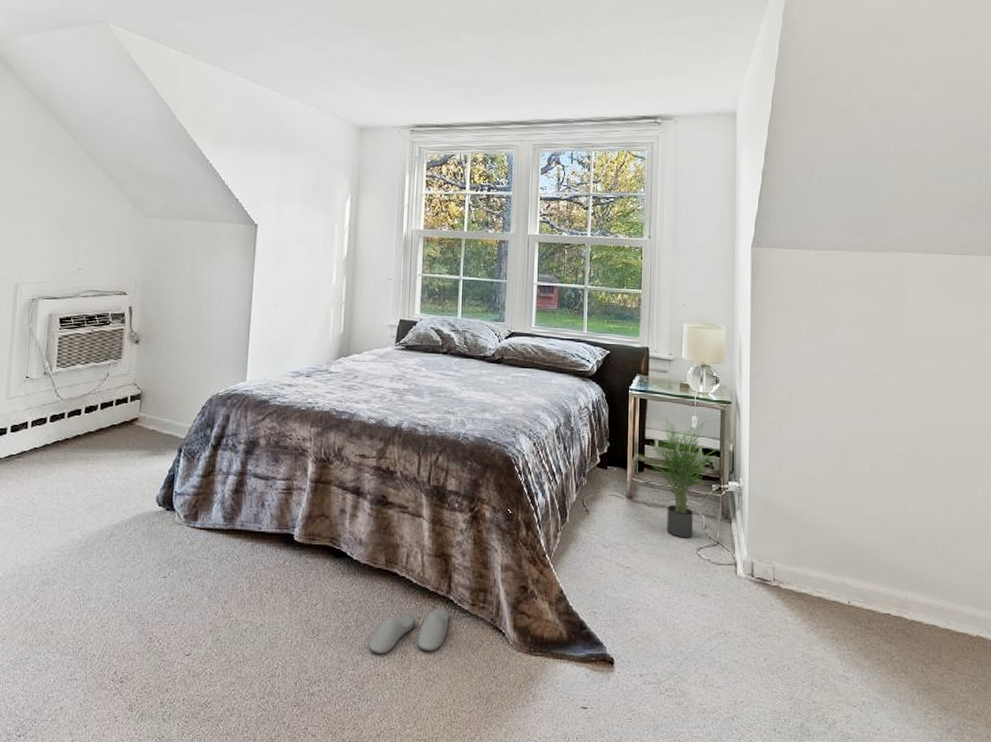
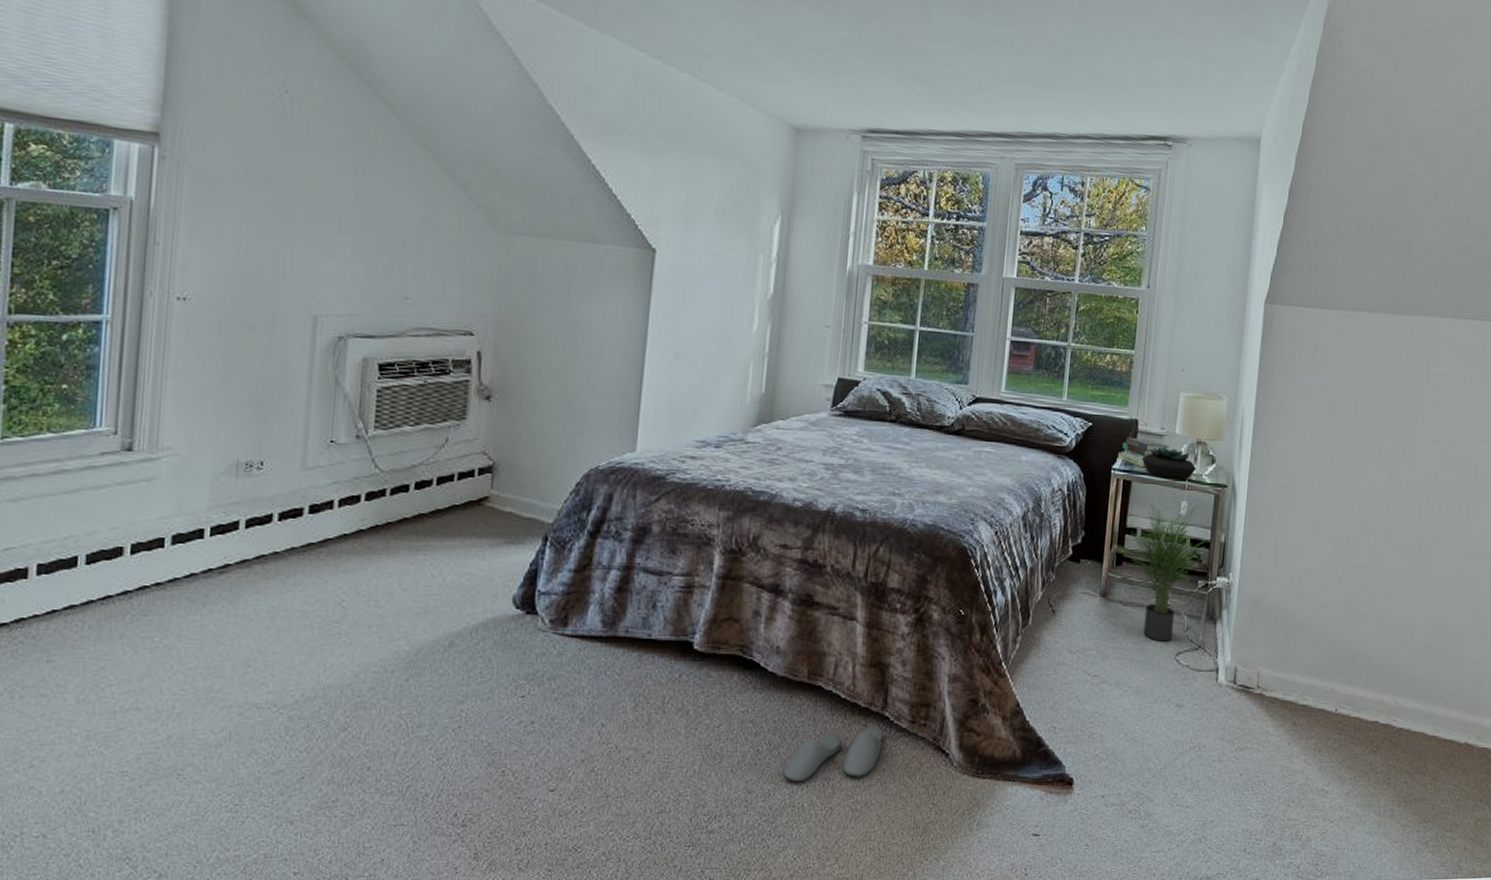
books: none [633,362,678,388] -> present [1117,437,1169,468]
succulent plant: none [655,369,703,398] -> present [1142,446,1197,480]

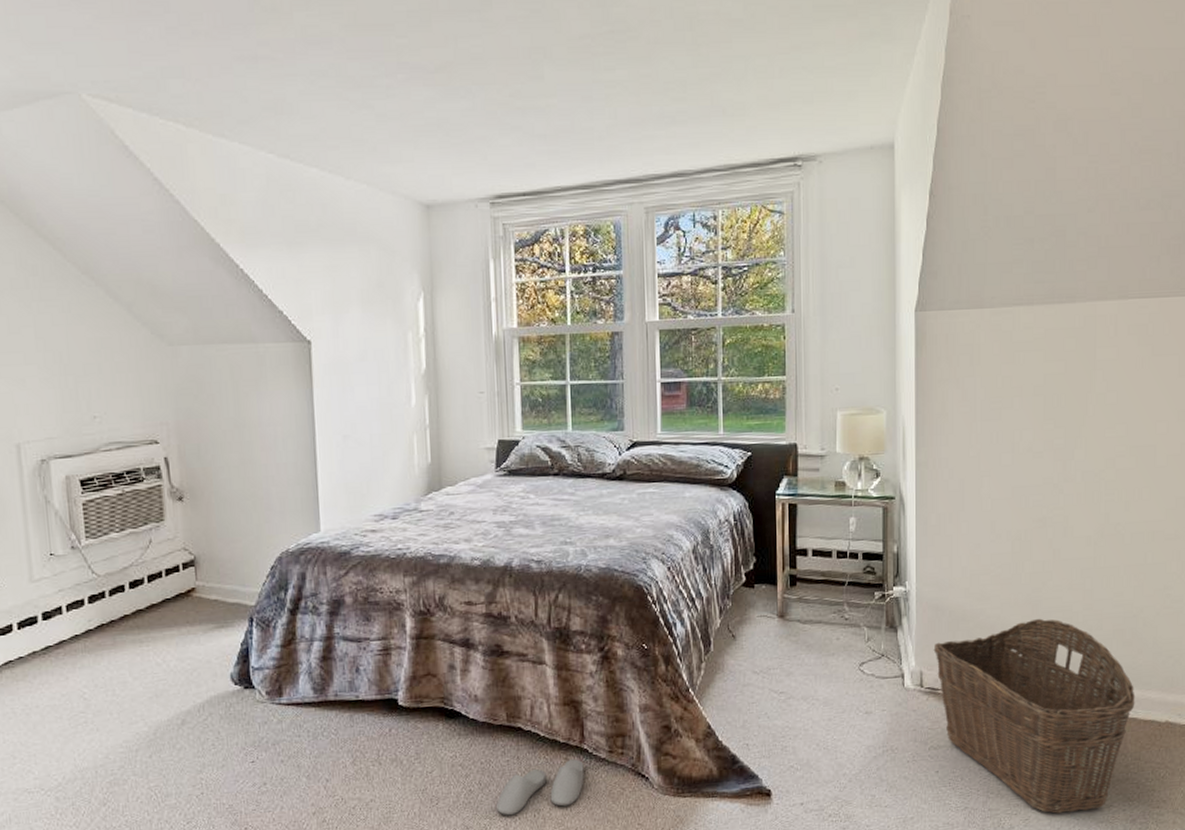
books: present [1117,437,1169,468] -> none [780,461,831,490]
potted plant: present [1117,501,1206,642] -> none [789,519,878,655]
succulent plant: present [1142,446,1197,480] -> none [806,466,862,497]
wicker basket: none [1249,625,1438,830] -> present [933,618,1135,815]

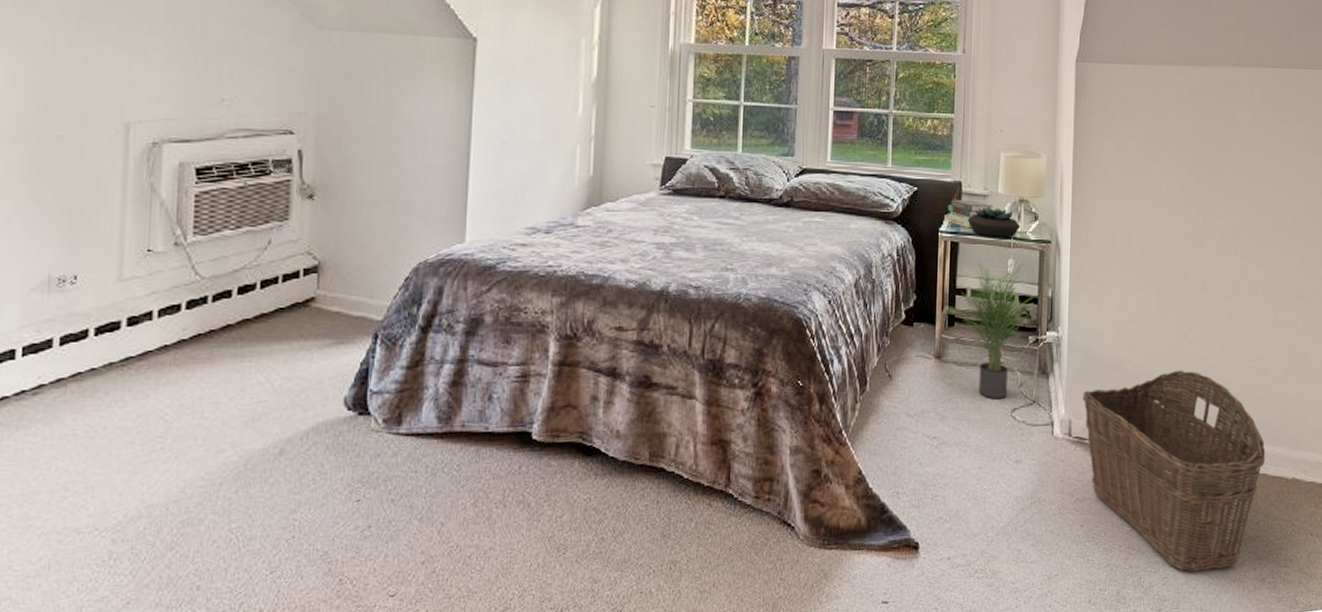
slippers: present [495,759,584,816] -> none [628,505,728,568]
books: none [780,461,831,490] -> present [943,199,993,229]
potted plant: none [789,519,878,655] -> present [948,261,1034,400]
succulent plant: none [806,466,862,497] -> present [968,206,1021,238]

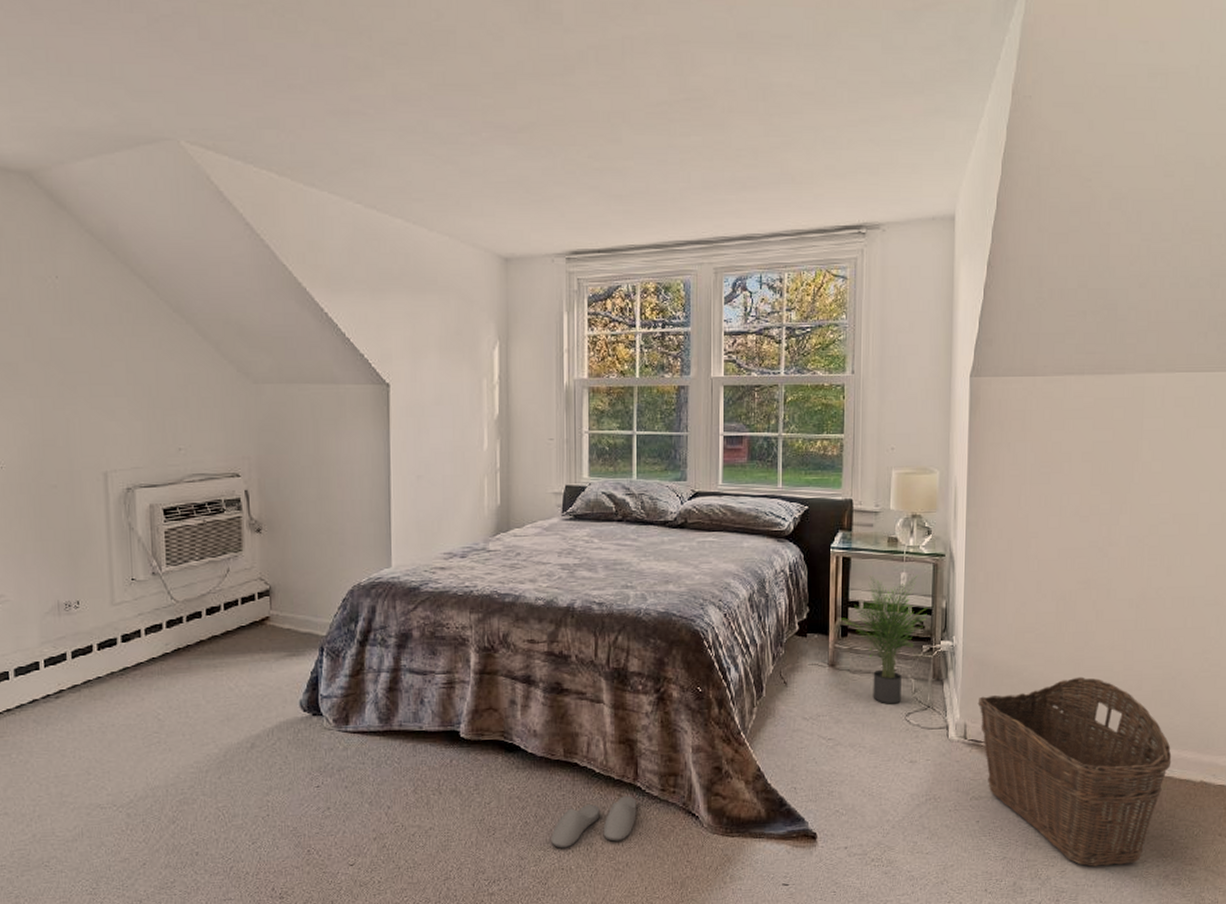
slippers: none [628,505,728,568] -> present [550,796,637,849]
books: present [943,199,993,229] -> none [835,516,885,544]
succulent plant: present [968,206,1021,238] -> none [860,522,913,553]

